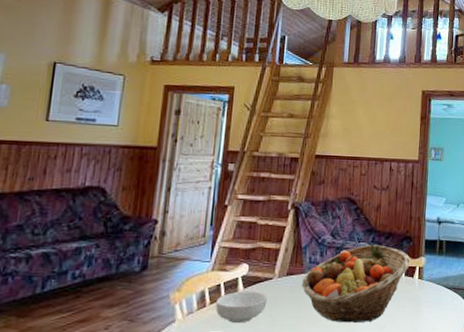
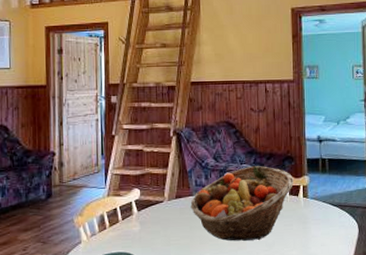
cereal bowl: present [215,290,267,324] -> none [115,213,160,244]

